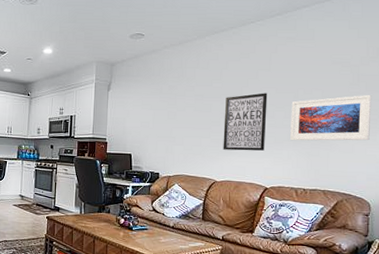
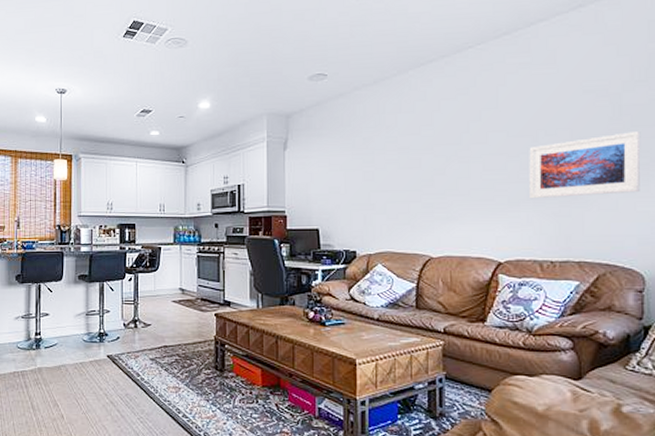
wall art: present [223,93,268,151] -> none [438,138,496,217]

